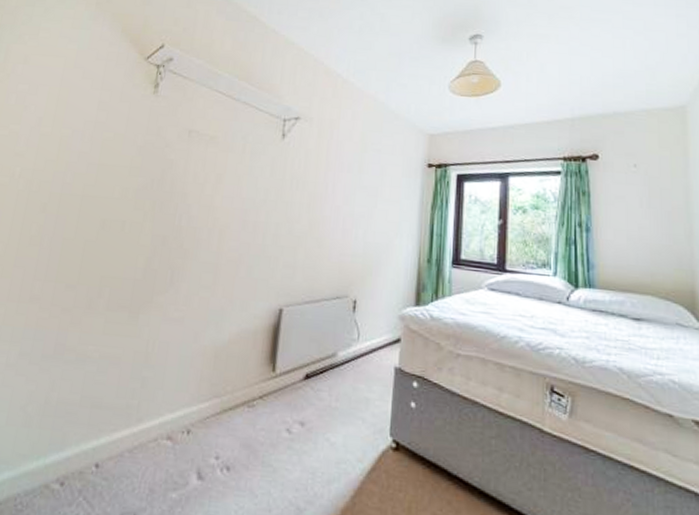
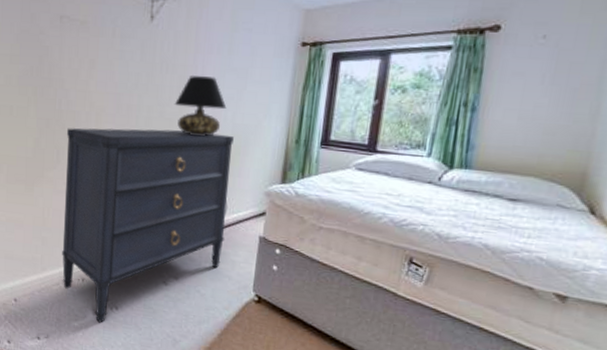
dresser: none [161,246,365,492] -> present [62,128,234,323]
table lamp: none [303,192,358,255] -> present [174,74,227,136]

